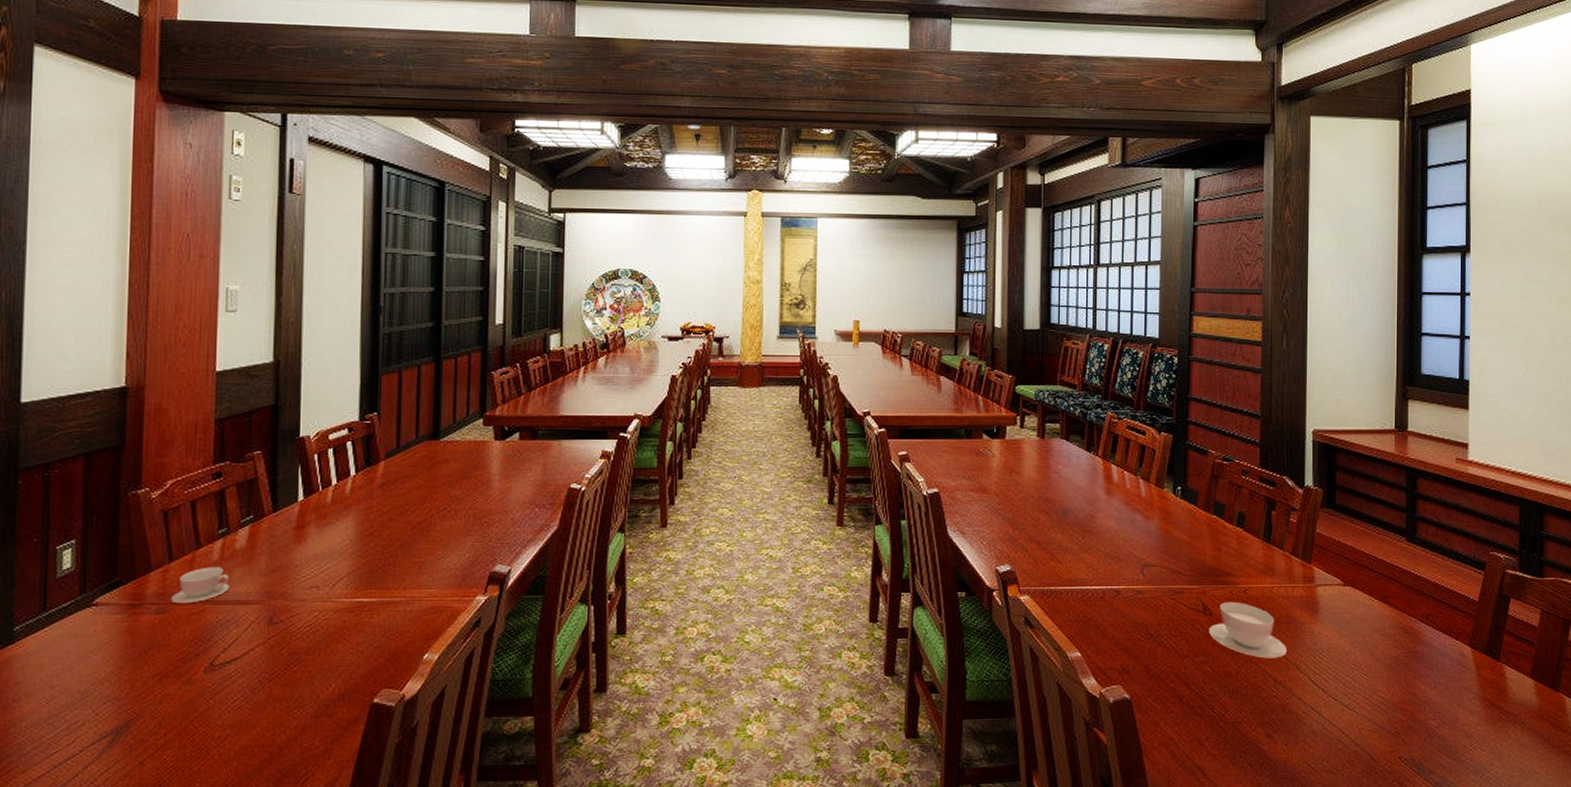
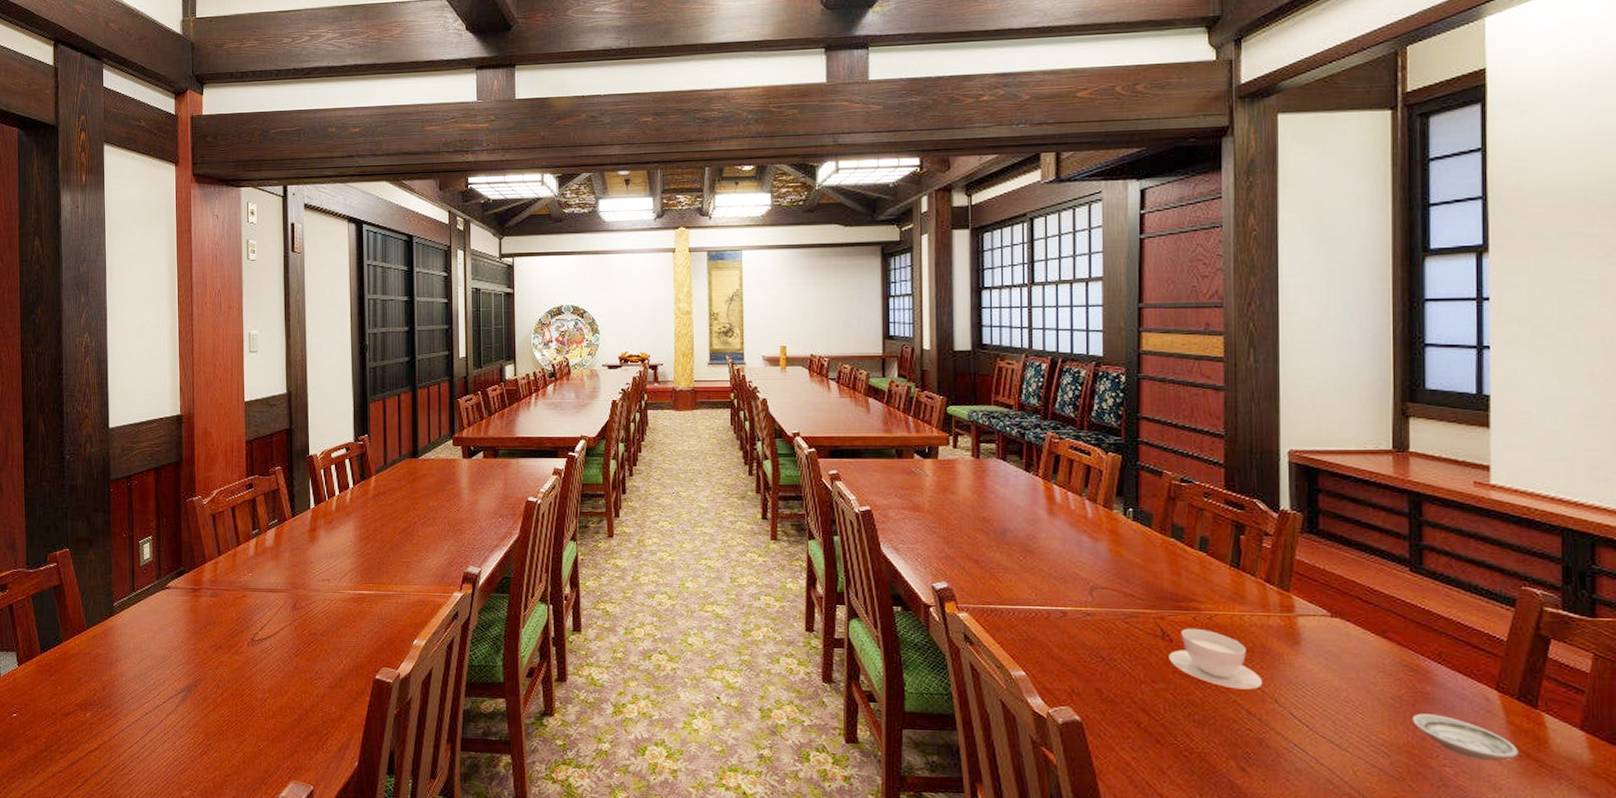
teacup: present [170,566,230,604] -> none [220,560,263,590]
saucer: none [1405,671,1486,712] -> present [1411,713,1519,761]

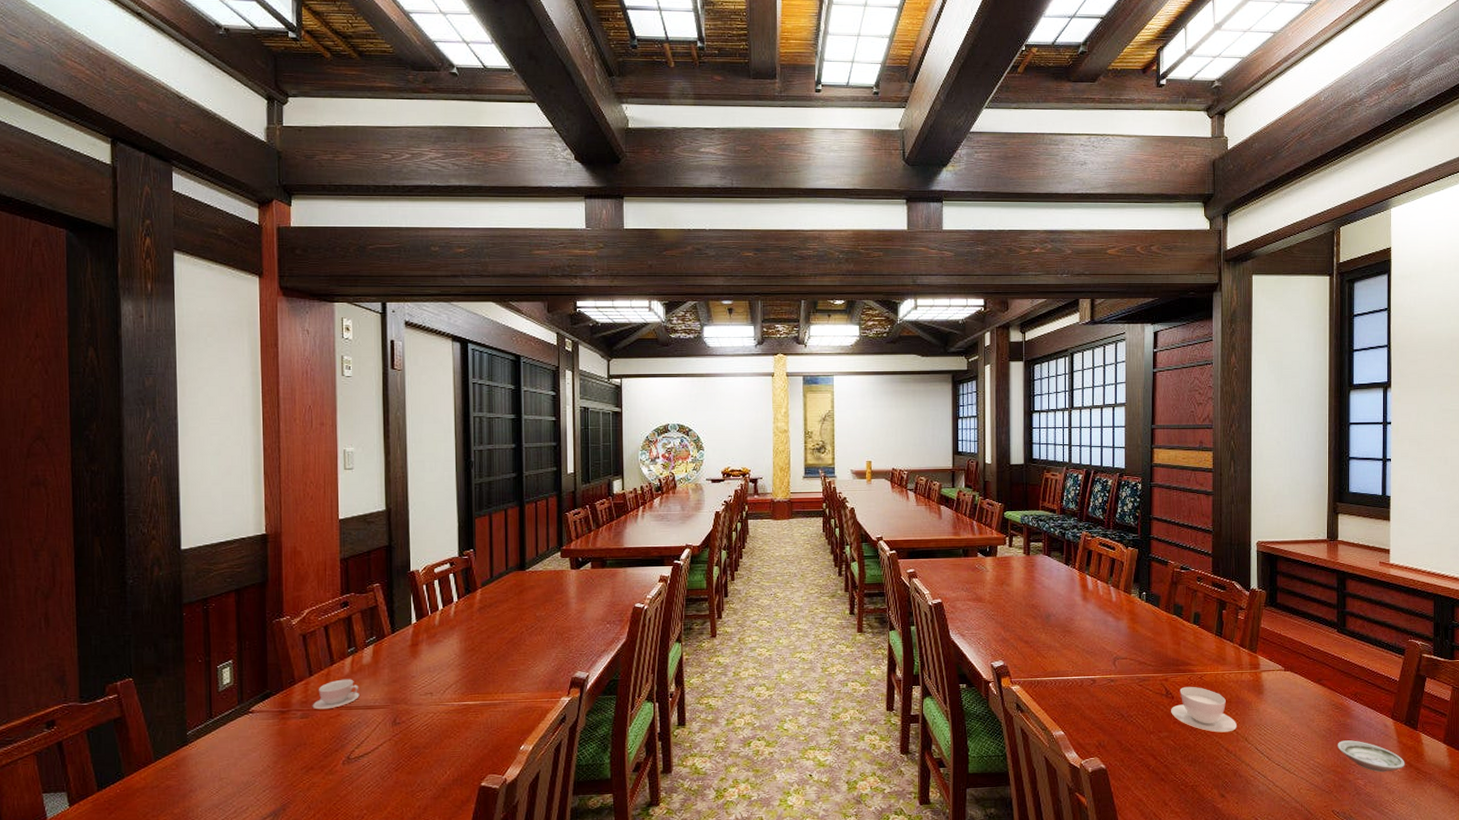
teacup: none [220,560,263,590] -> present [312,679,360,710]

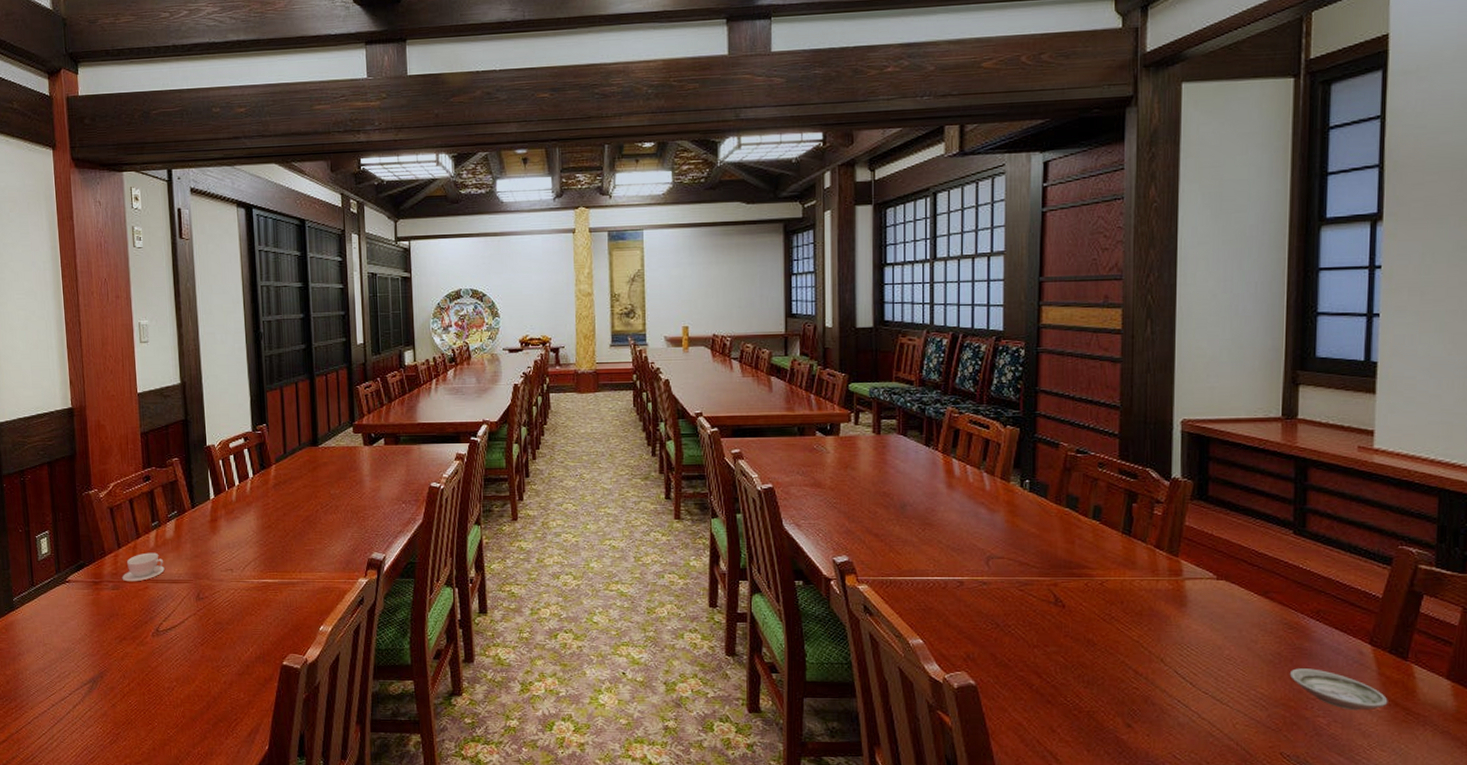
teacup: present [1171,686,1238,733] -> none [1061,593,1150,651]

